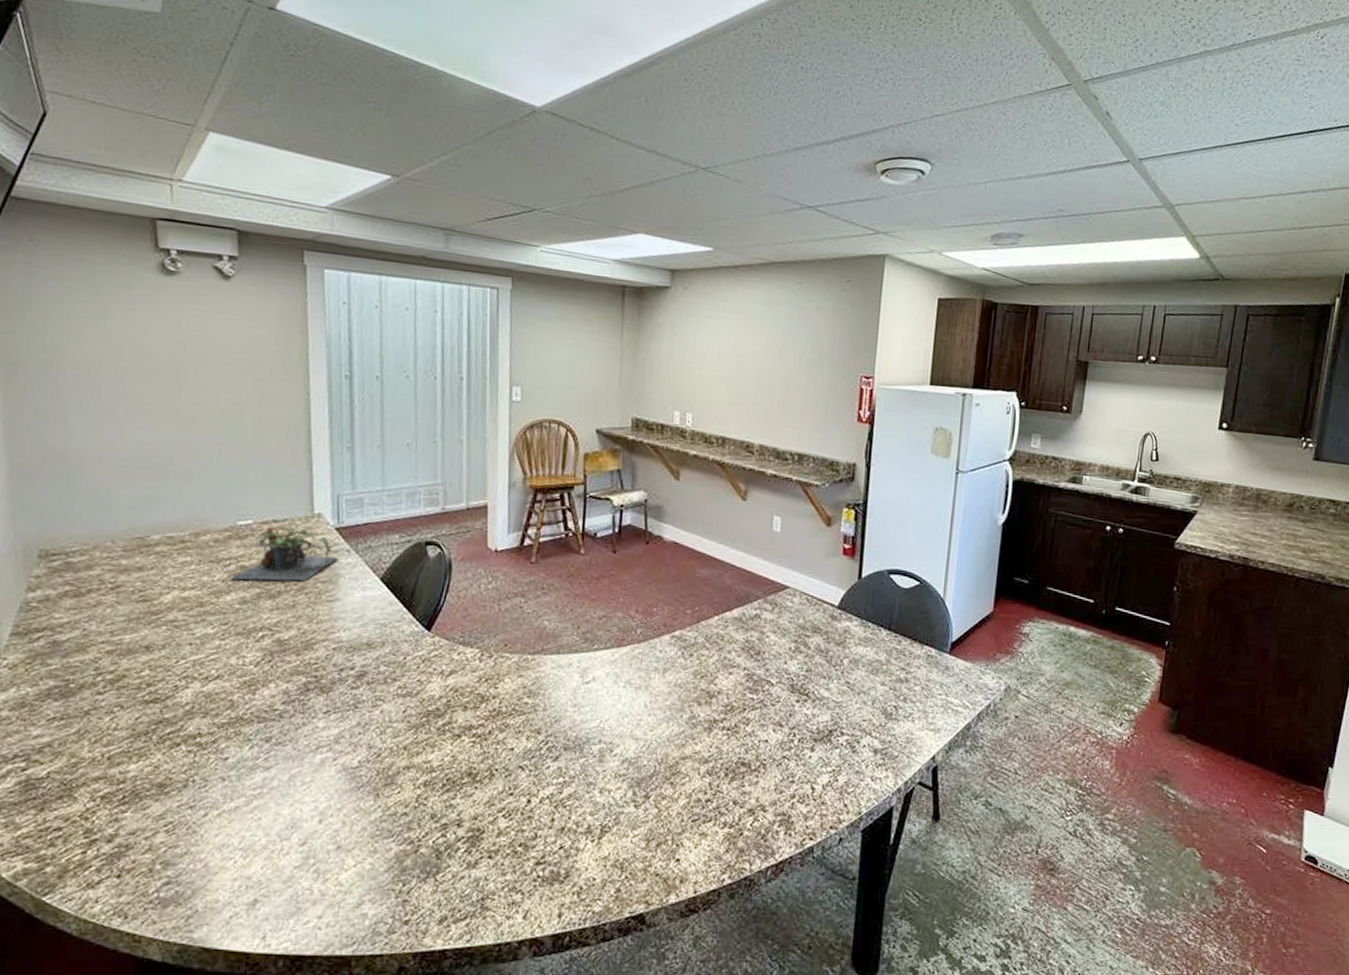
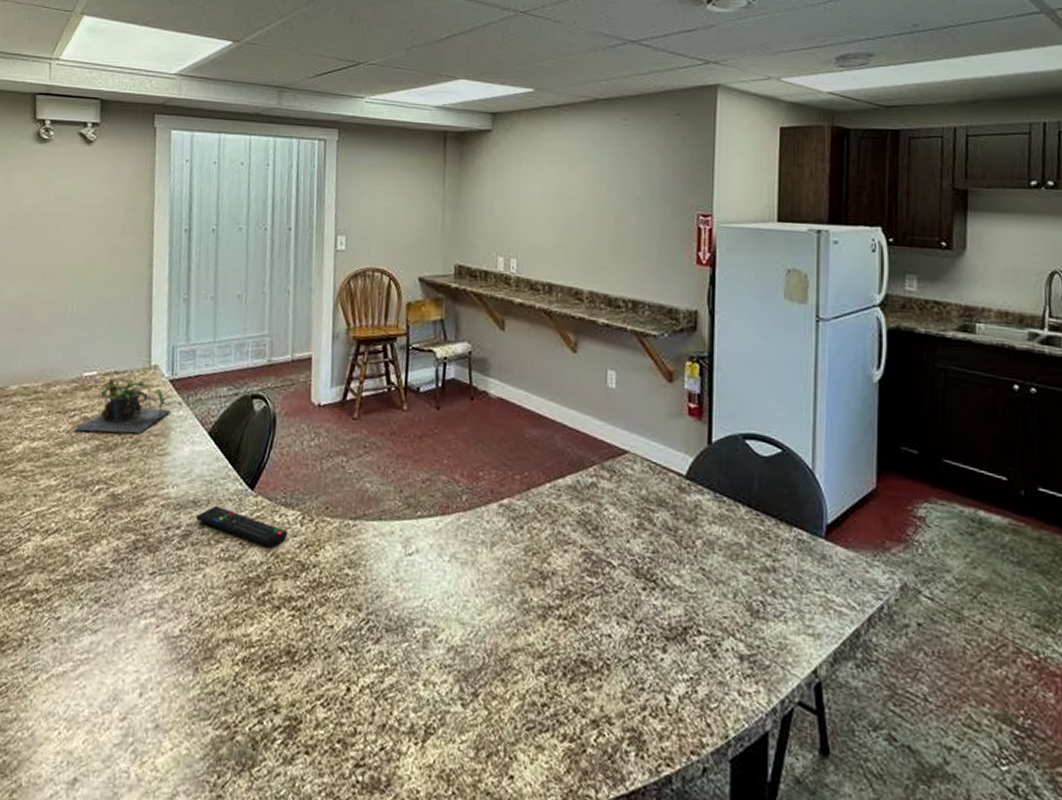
remote control: none [370,646,467,683] -> present [195,505,288,547]

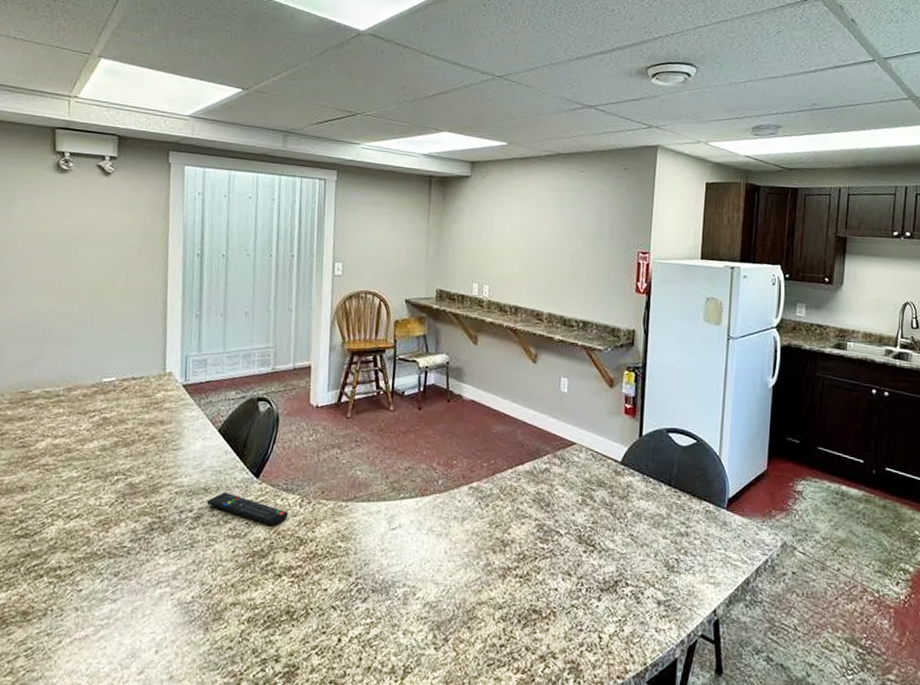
plant: present [74,377,183,434] -> none [94,382,195,431]

